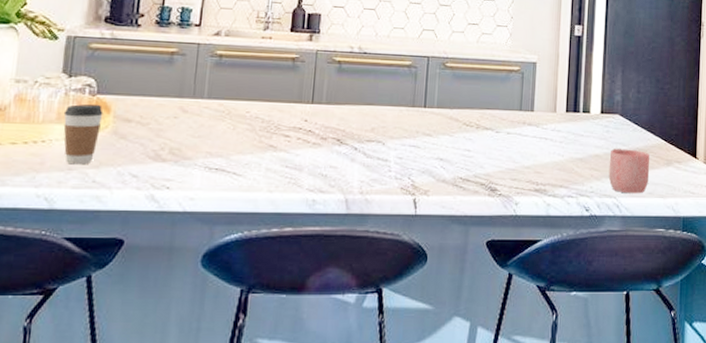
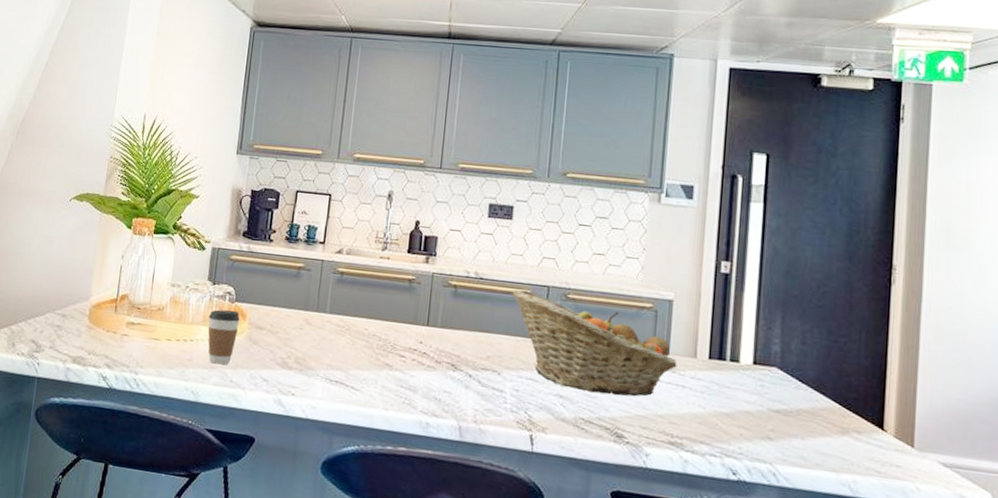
fruit basket: none [393,61,541,153] -> present [511,289,677,397]
mug: present [608,147,650,194] -> none [762,405,818,464]

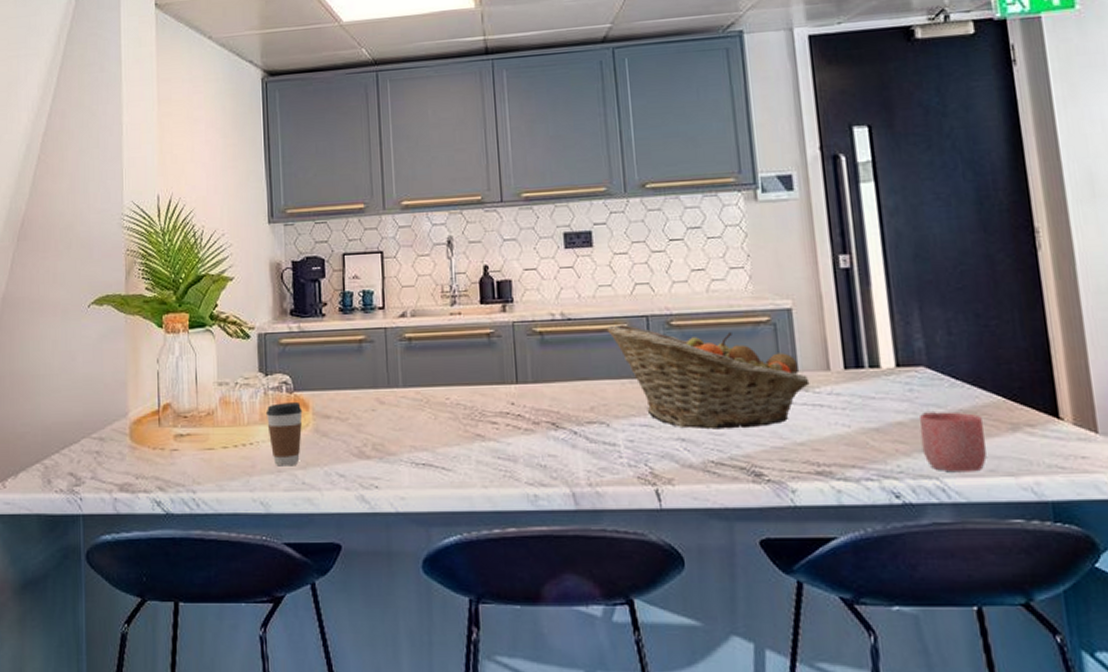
mug: none [762,405,818,464] -> present [919,410,987,473]

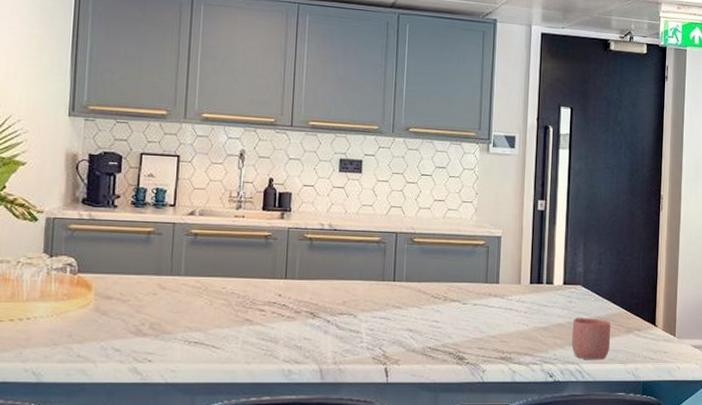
coffee cup: present [265,401,303,467] -> none [46,282,85,340]
fruit basket: present [605,324,810,430] -> none [363,237,506,324]

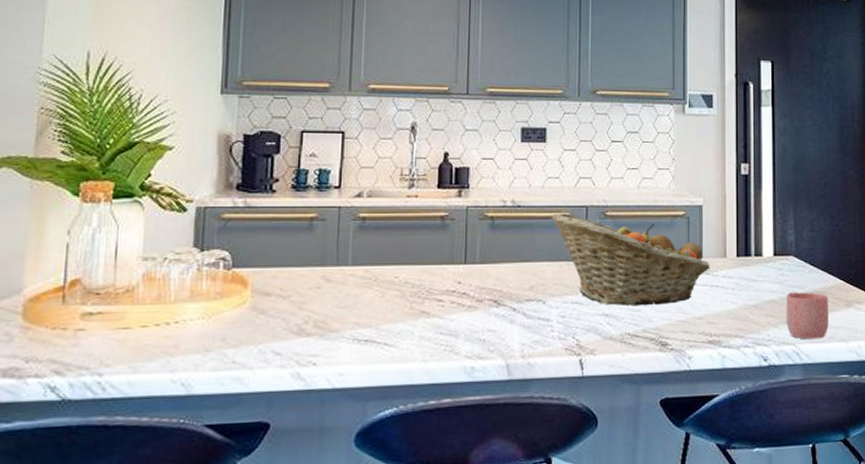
fruit basket: none [363,237,506,324] -> present [550,213,710,306]

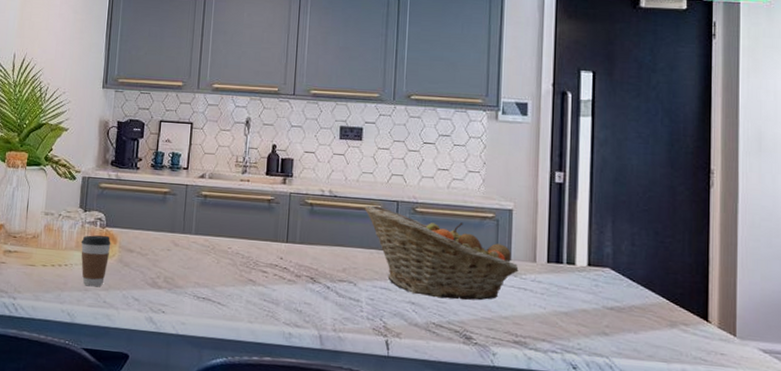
coffee cup: none [197,278,240,346] -> present [81,235,111,287]
mug: present [786,291,829,340] -> none [599,303,649,356]

